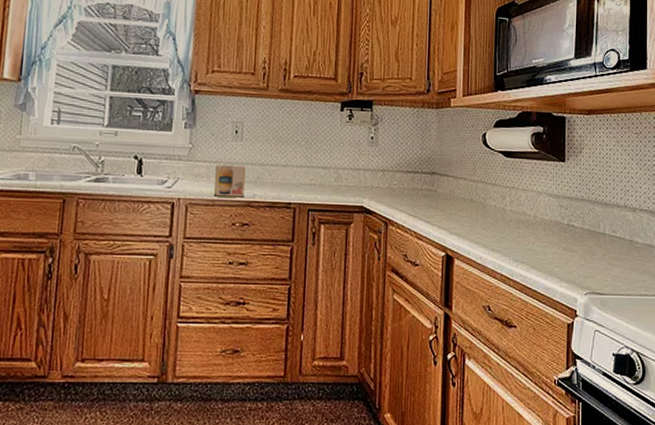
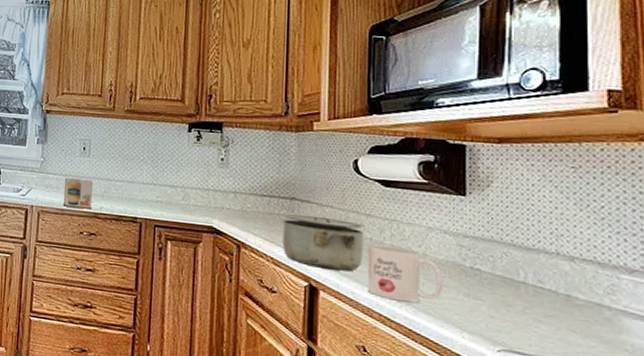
saucepan: none [423,187,491,238] -> present [281,213,365,272]
mug: none [492,211,548,261] -> present [367,244,443,304]

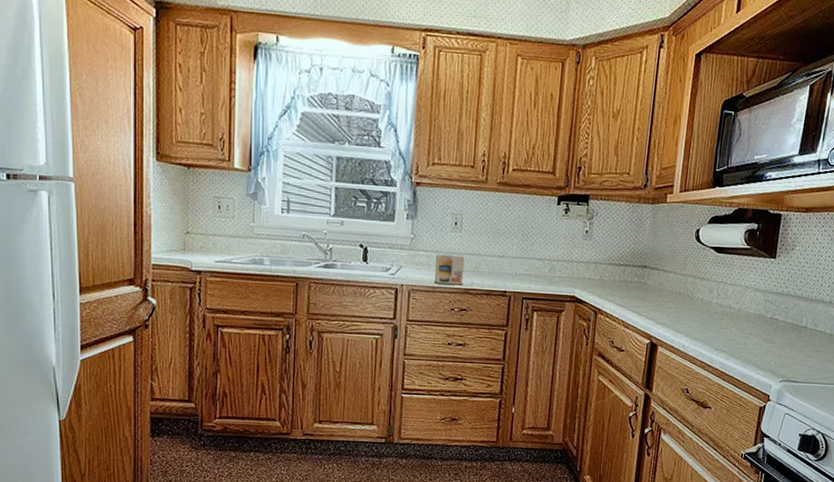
saucepan: present [281,213,365,272] -> none [632,280,699,328]
mug: present [367,244,443,304] -> none [695,304,751,350]

